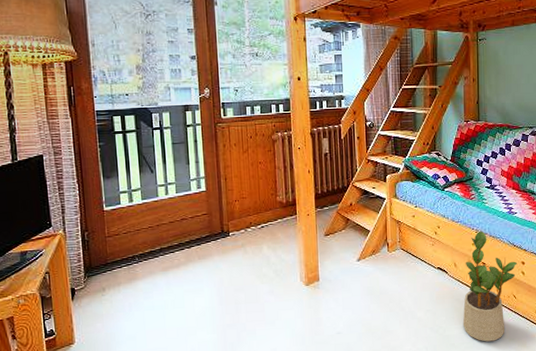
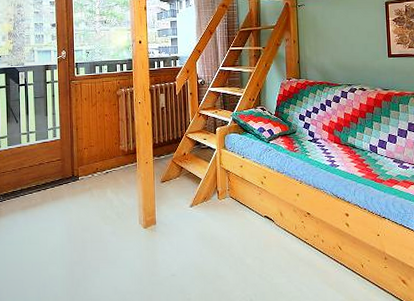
potted plant: present [462,231,518,342] -> none [289,183,342,292]

